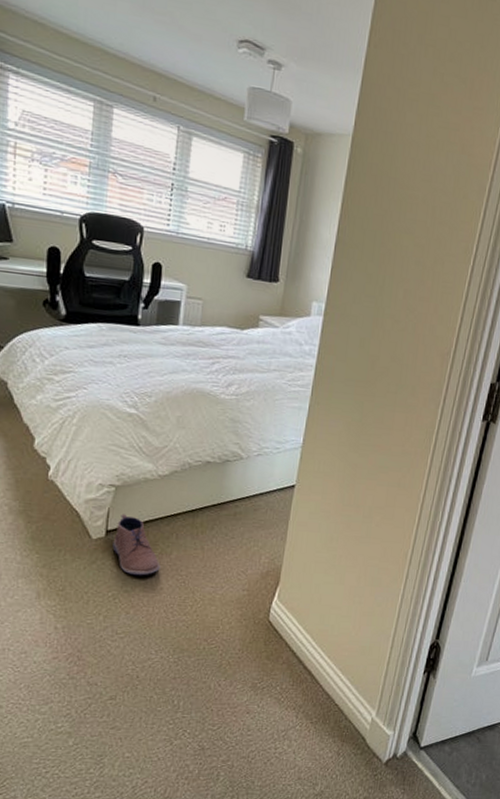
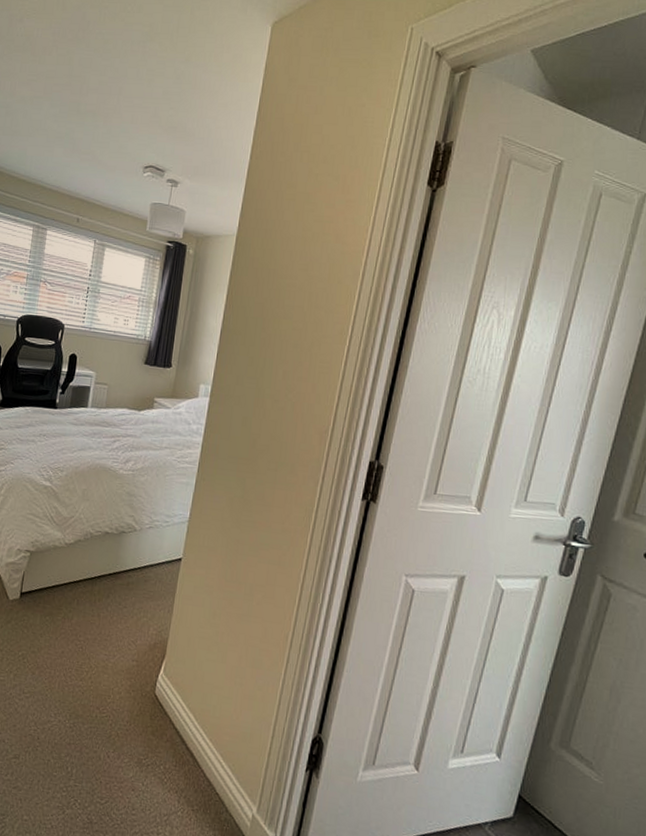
shoe: present [112,514,161,576] -> none [25,578,63,639]

